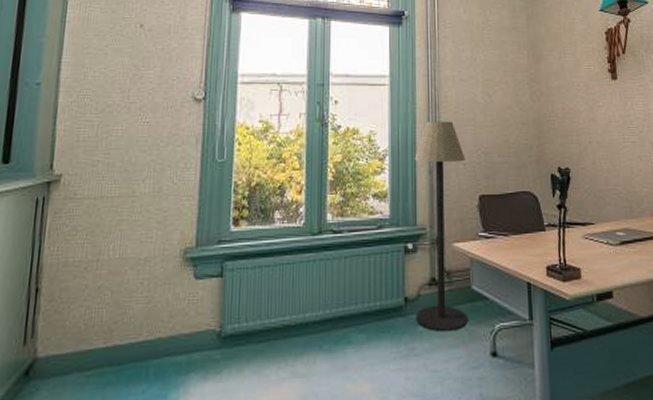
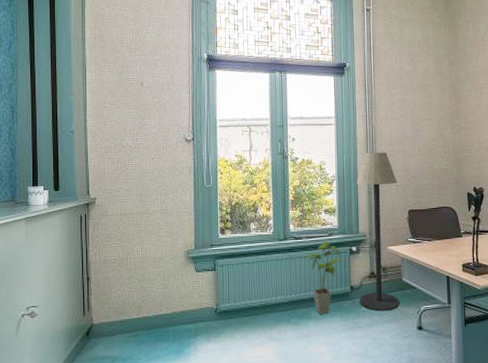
house plant: none [347,236,393,338] -> present [306,241,341,315]

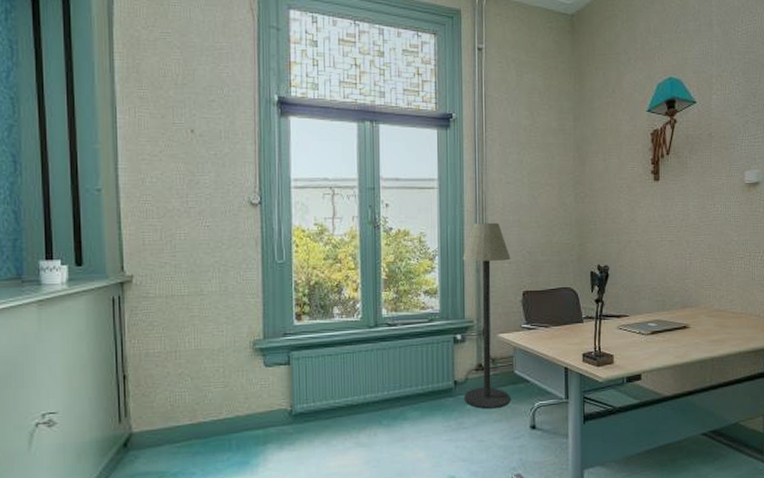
house plant: present [306,241,341,315] -> none [401,328,443,415]

